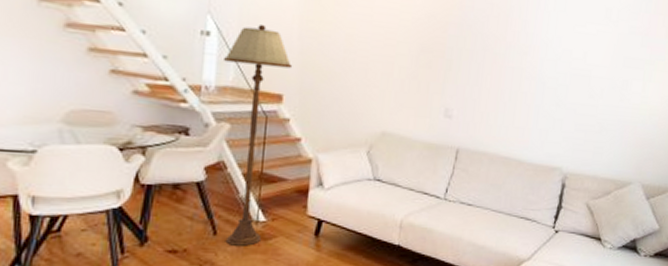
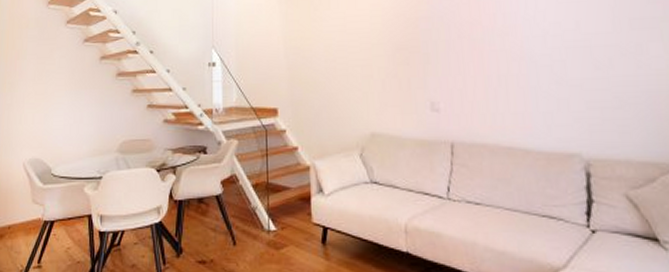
floor lamp: present [224,24,293,246] -> none [228,49,283,256]

